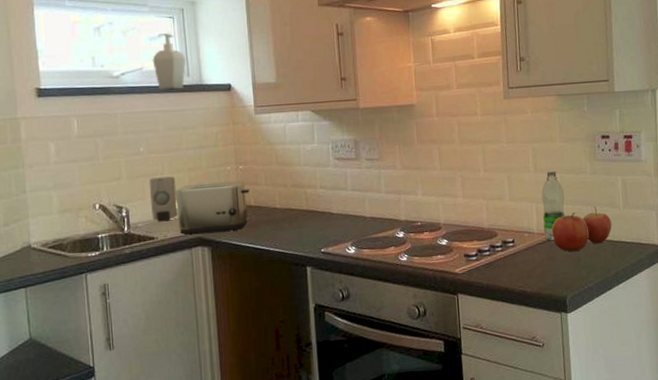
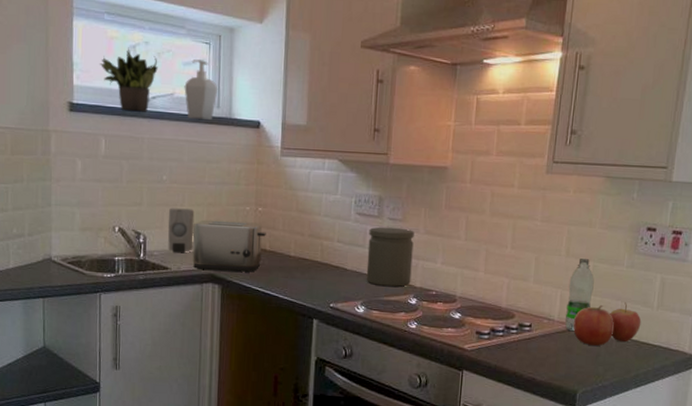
potted plant: none [65,29,124,91] -> present [99,47,158,113]
jar: none [349,166,396,225] -> present [366,227,414,288]

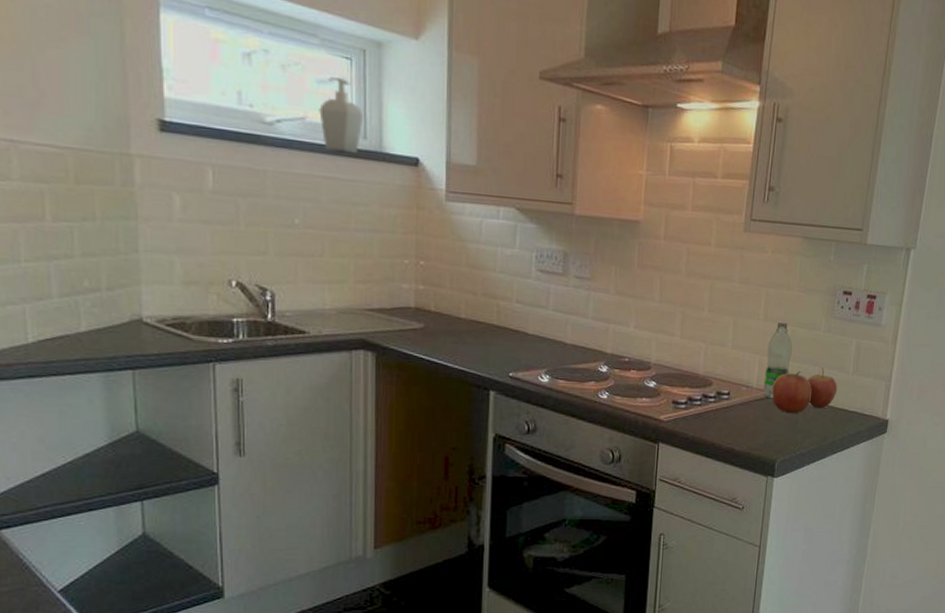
potted plant: present [99,47,158,113] -> none [201,54,283,140]
soap dispenser: present [168,208,195,254] -> none [304,258,338,315]
toaster: present [192,219,266,272] -> none [336,274,430,337]
jar: present [366,227,414,288] -> none [550,286,604,354]

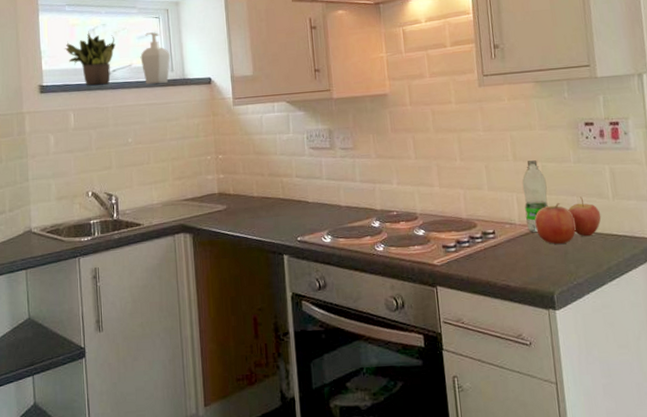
potted plant: none [201,54,283,140] -> present [64,31,116,87]

